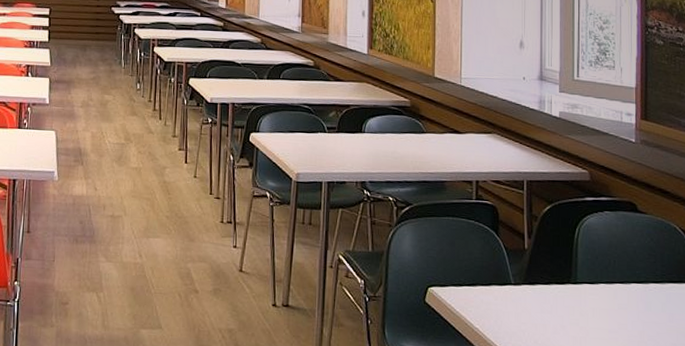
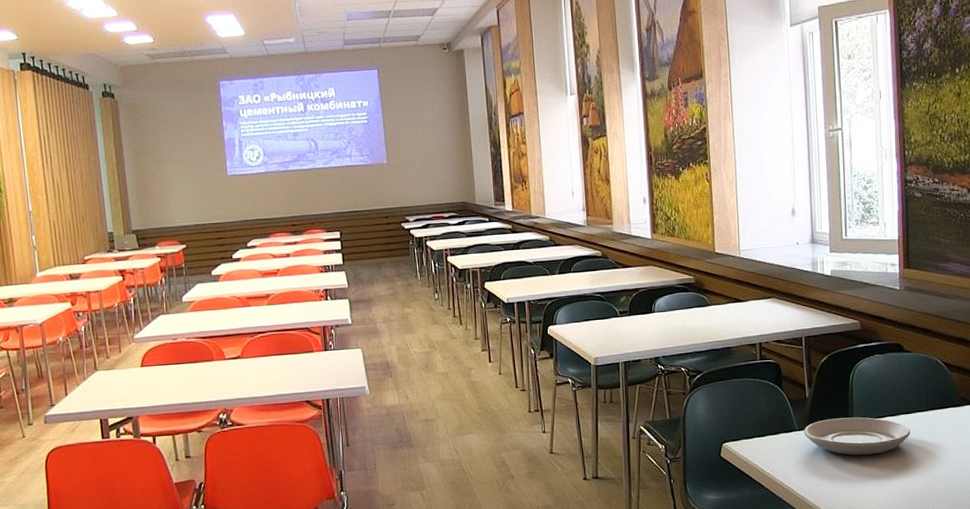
plate: none [520,276,642,325] -> present [804,417,910,456]

